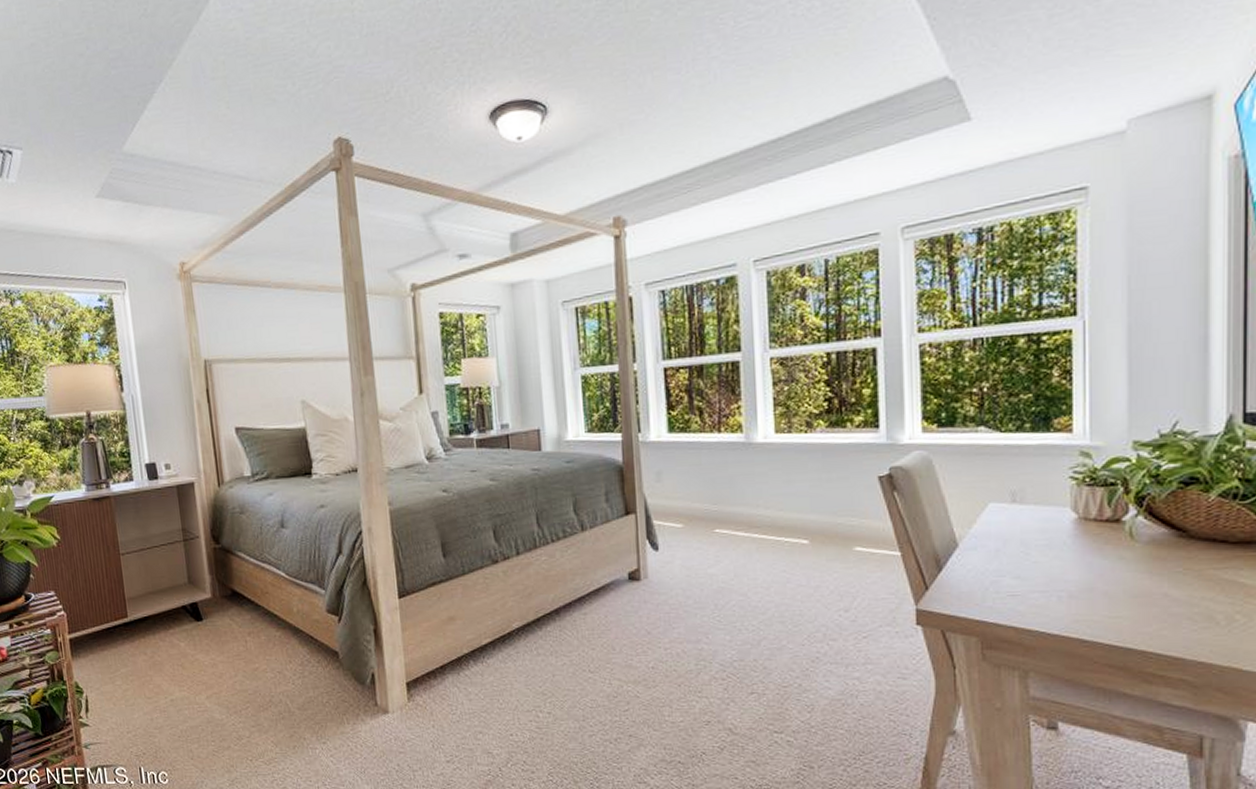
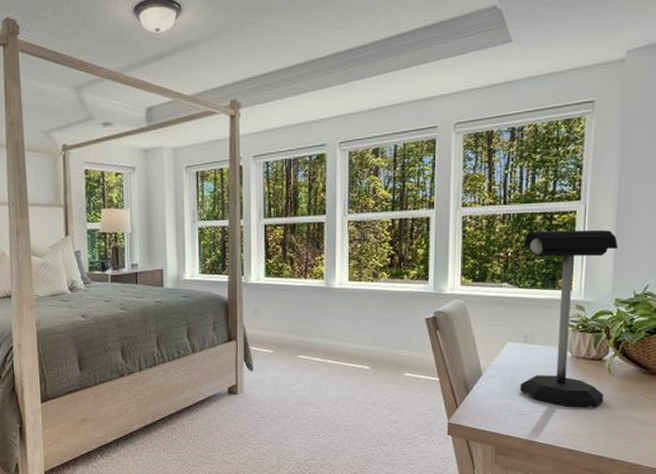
desk lamp: none [1003,352,1133,585] -> present [520,229,619,408]

